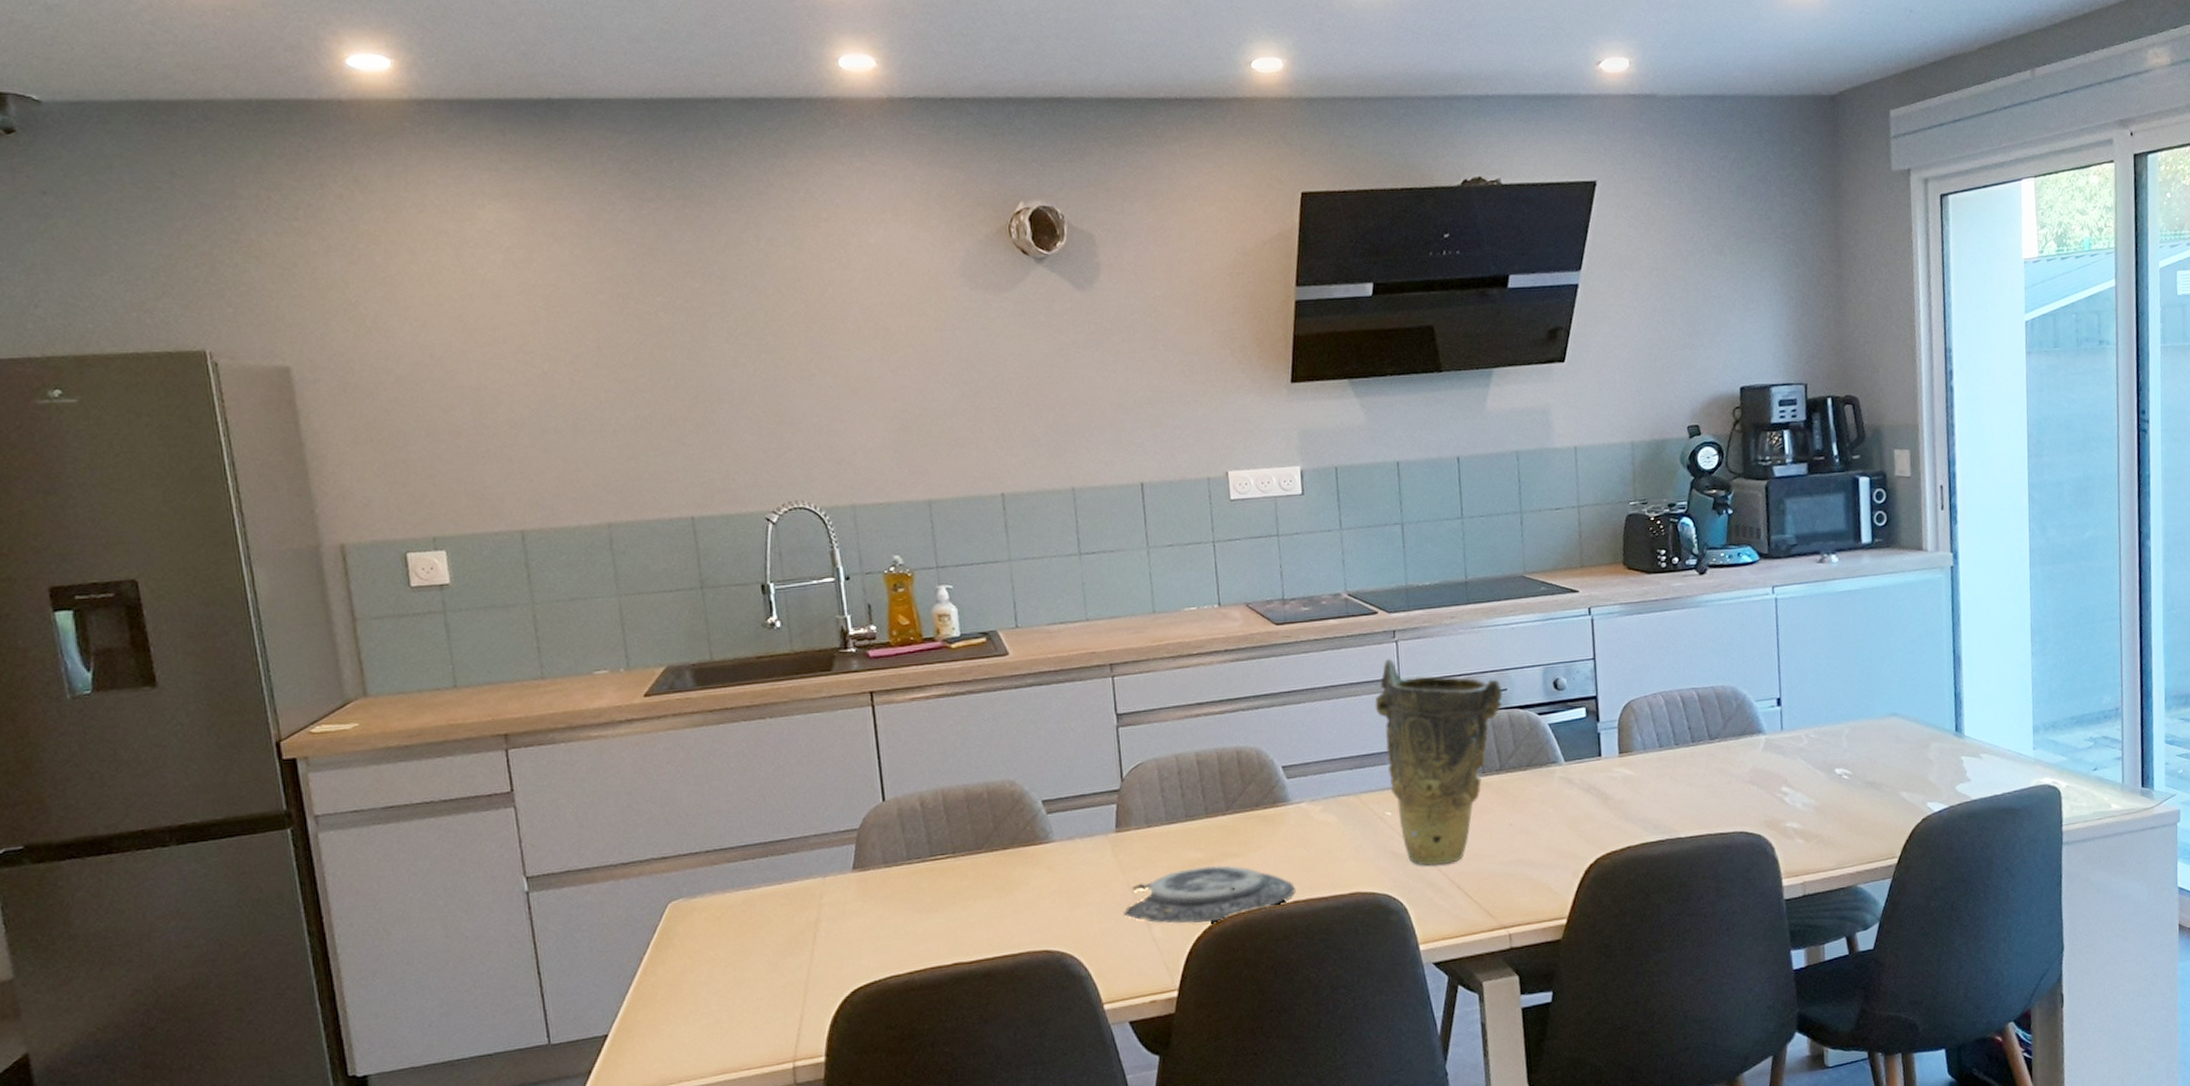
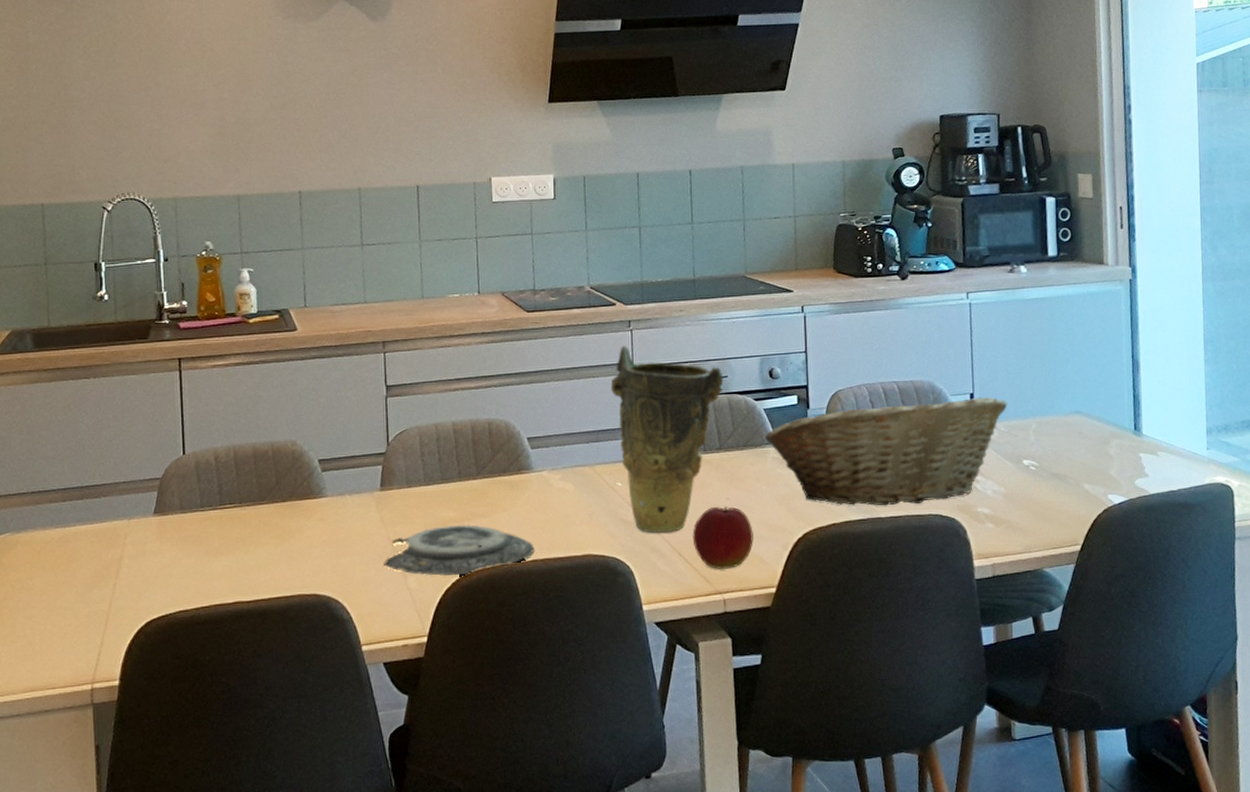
apple: none [1472,833,1541,902] -> present [692,507,754,569]
fruit basket: none [1550,701,1818,826] -> present [765,396,1007,506]

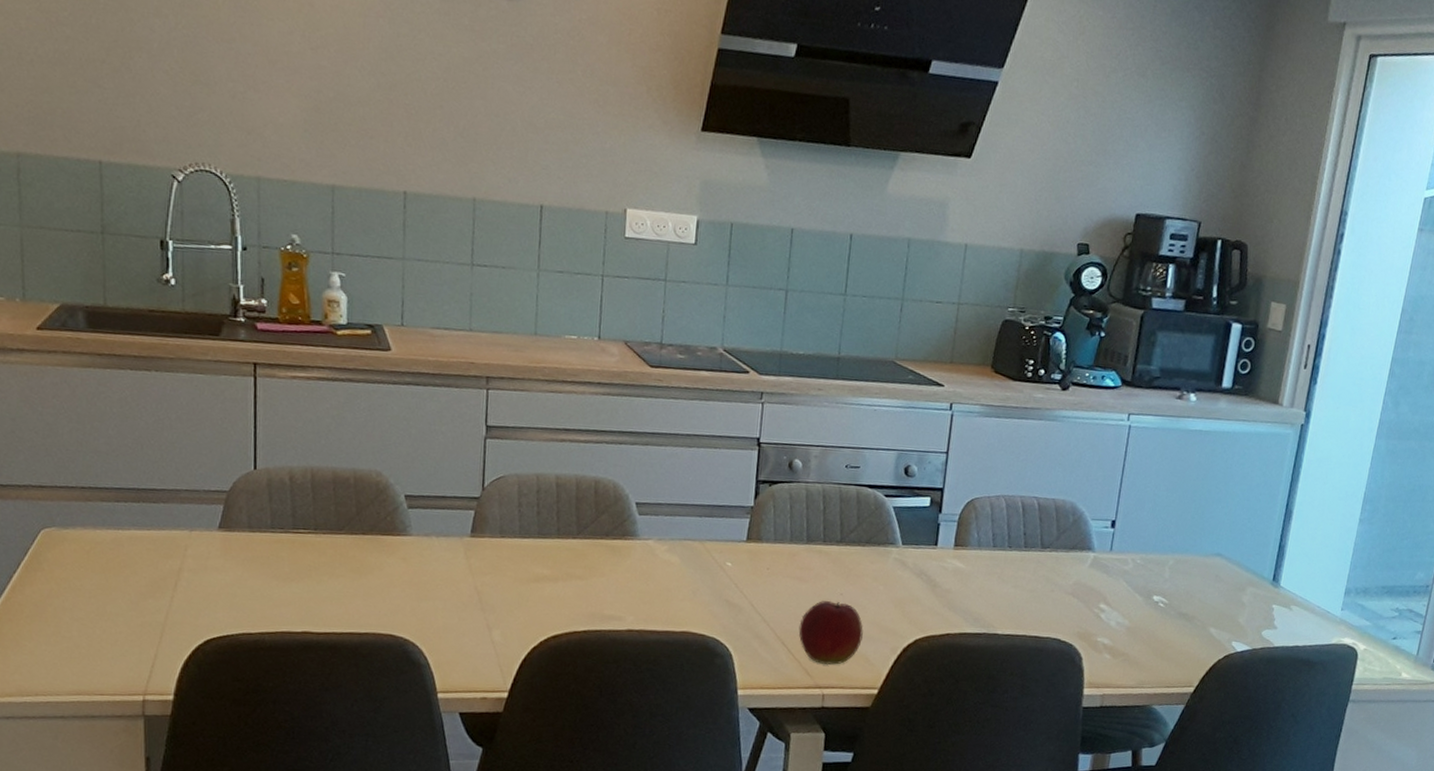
plate: present [384,524,534,576] -> none [468,582,631,636]
vase: present [610,346,724,533] -> none [732,419,855,620]
fruit basket: present [765,396,1007,506] -> none [890,512,1149,625]

